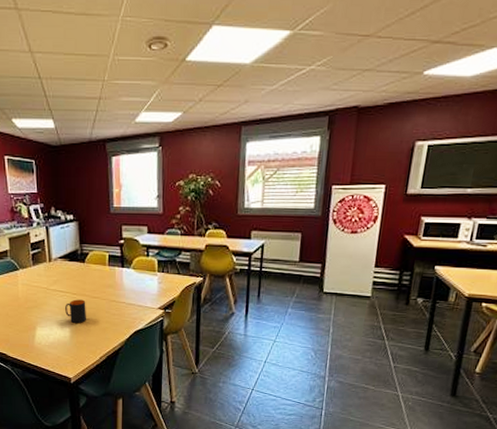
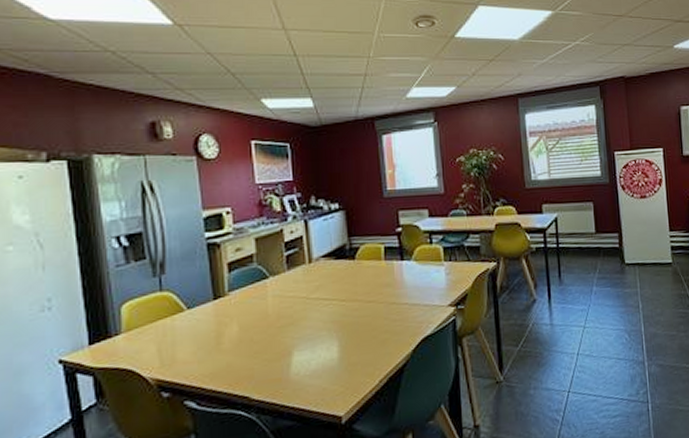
mug: present [65,299,86,323] -> none [331,306,359,339]

